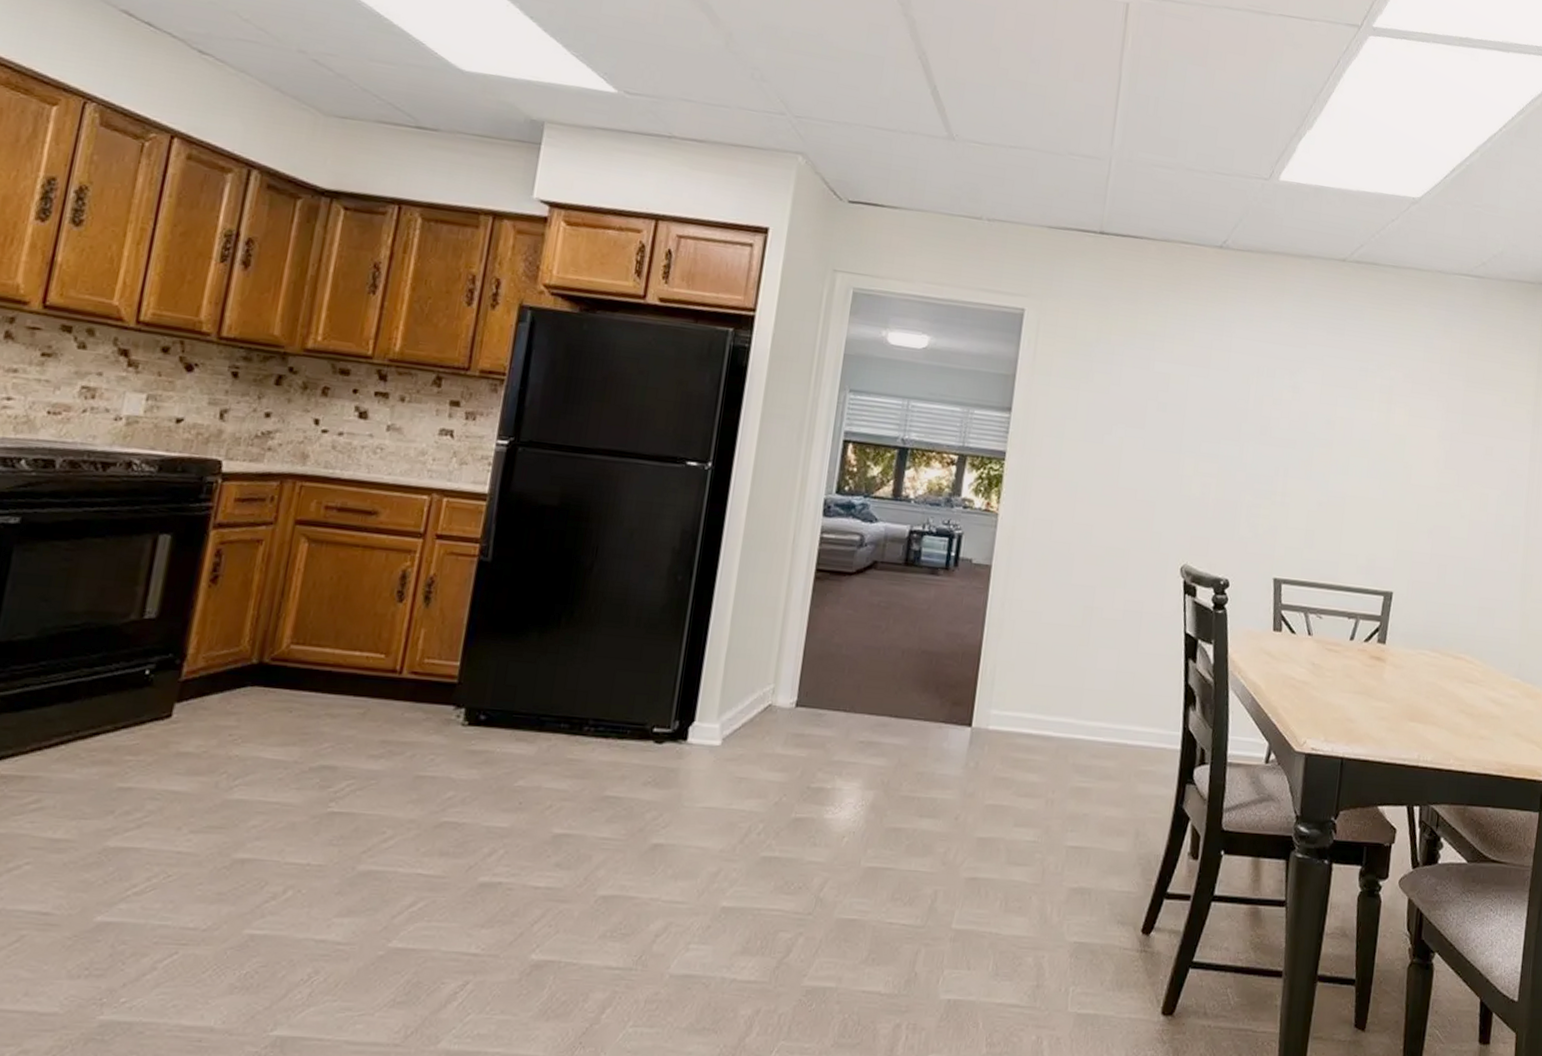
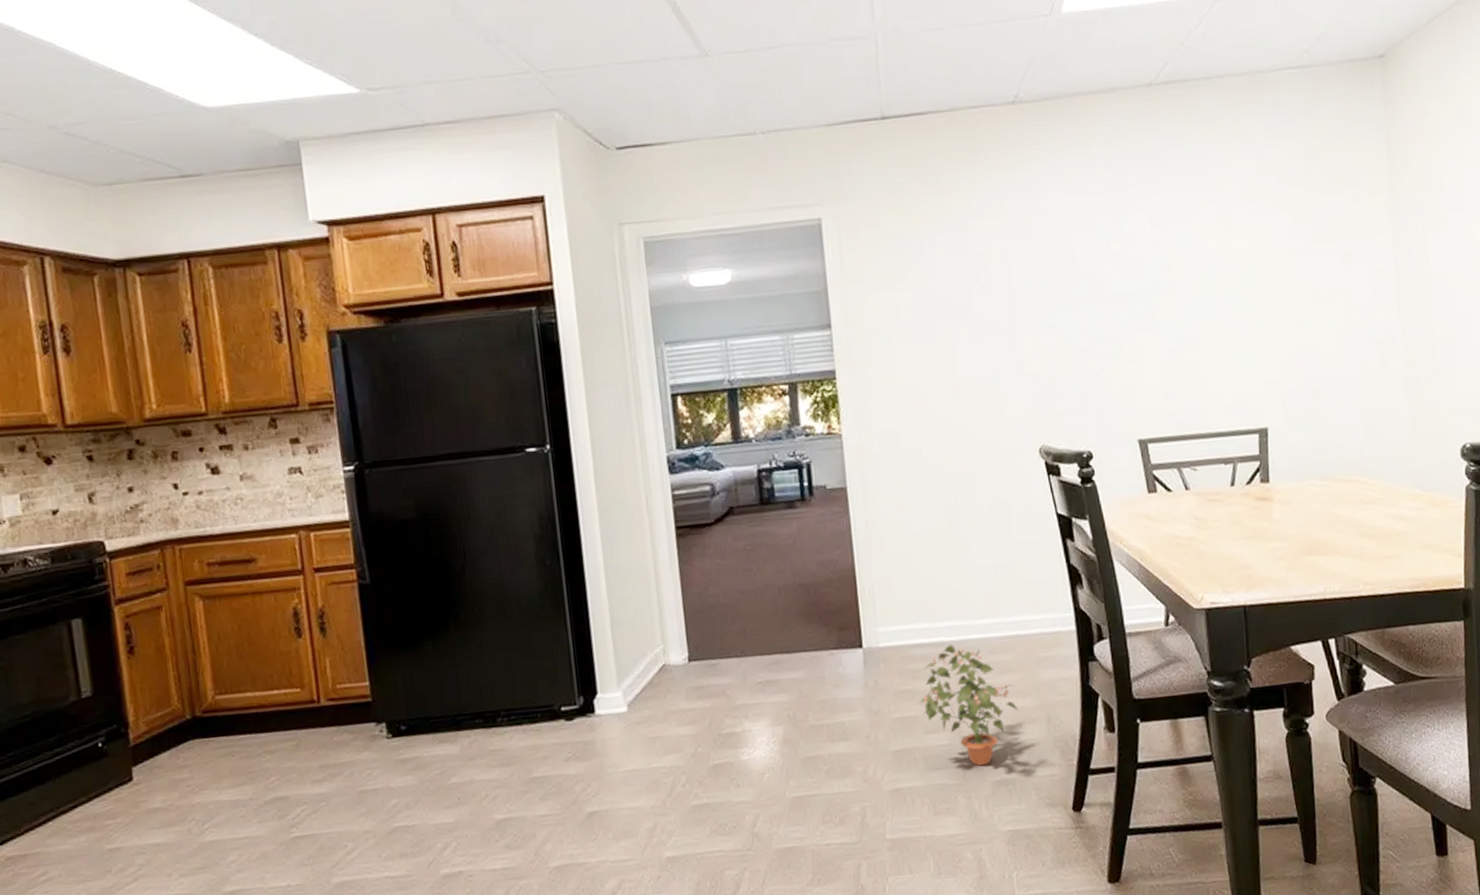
potted plant: none [1016,741,1110,870] -> present [920,645,1019,767]

